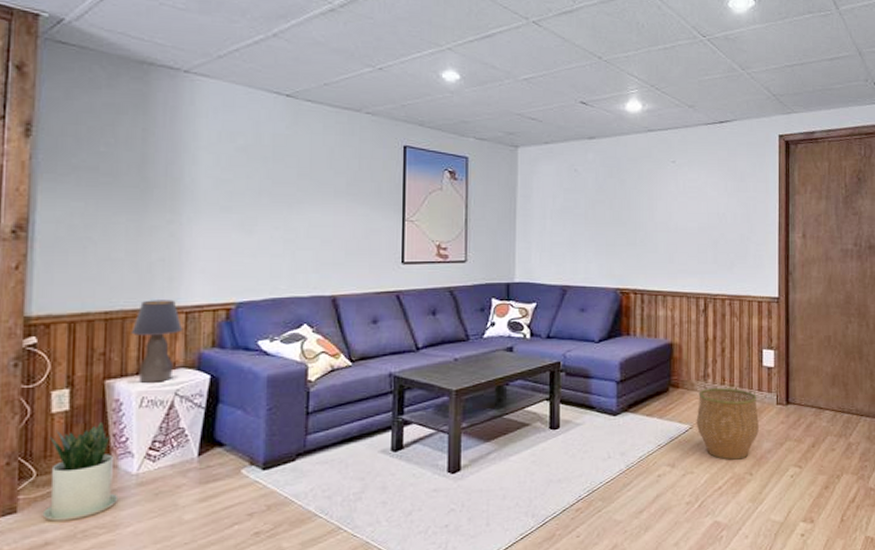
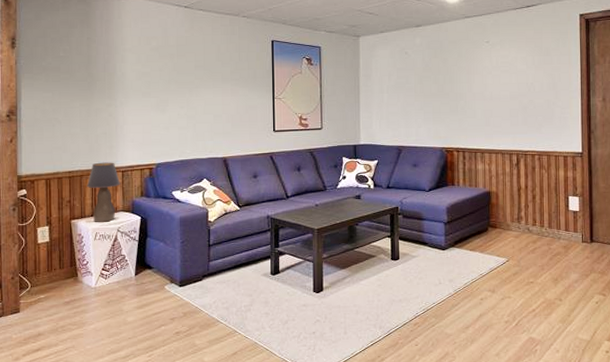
planter: present [42,421,119,522] -> none [36,249,84,319]
basket: present [696,388,759,460] -> none [512,228,567,288]

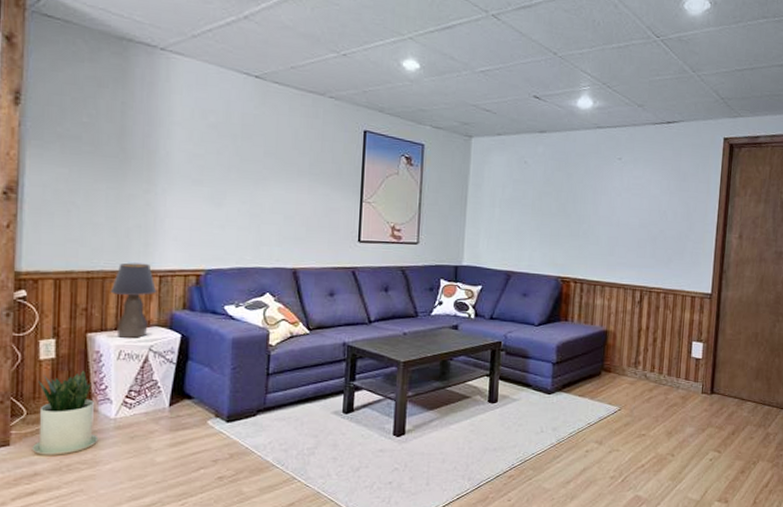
planter: none [36,249,84,319] -> present [32,370,99,455]

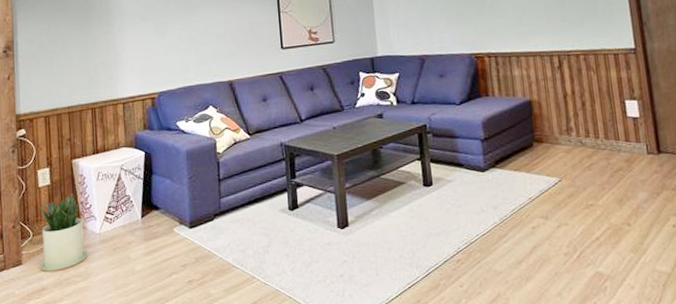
table lamp: present [110,262,157,339] -> none [86,94,122,162]

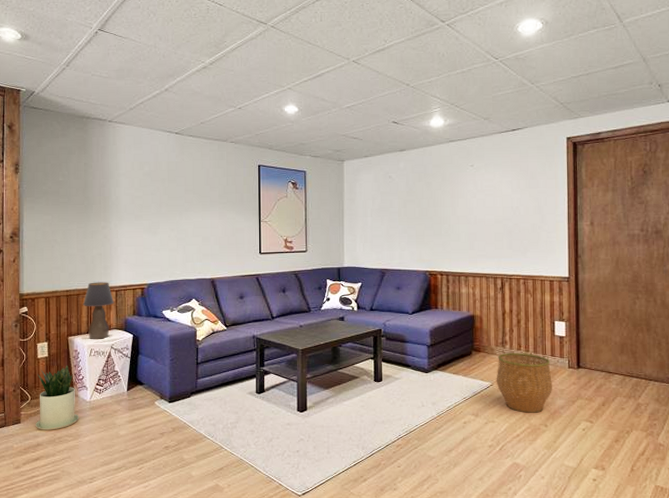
table lamp: none [86,94,122,162] -> present [82,282,115,340]
basket: none [563,140,632,211] -> present [496,353,552,413]

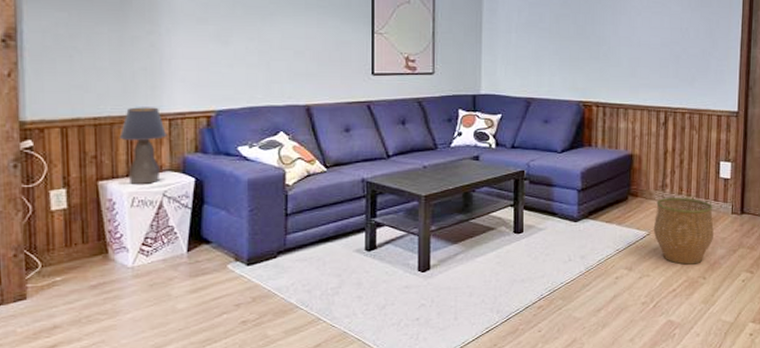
planter: present [35,365,79,430] -> none [49,219,117,308]

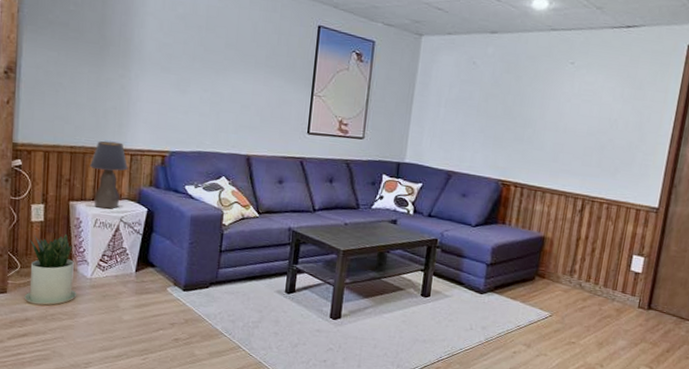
planter: none [49,219,117,308] -> present [24,233,77,306]
basket: present [653,197,714,265] -> none [556,283,620,351]

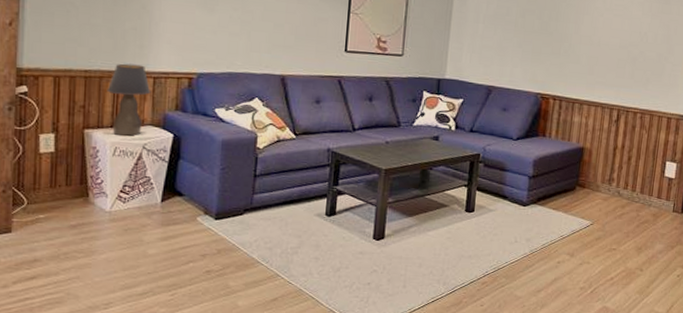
planter: present [24,233,77,306] -> none [32,164,95,244]

